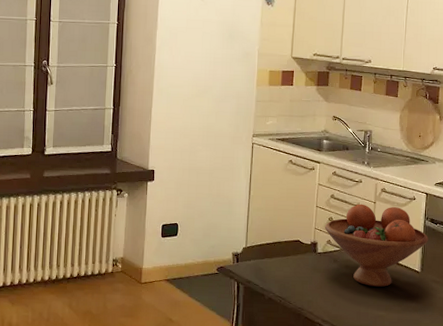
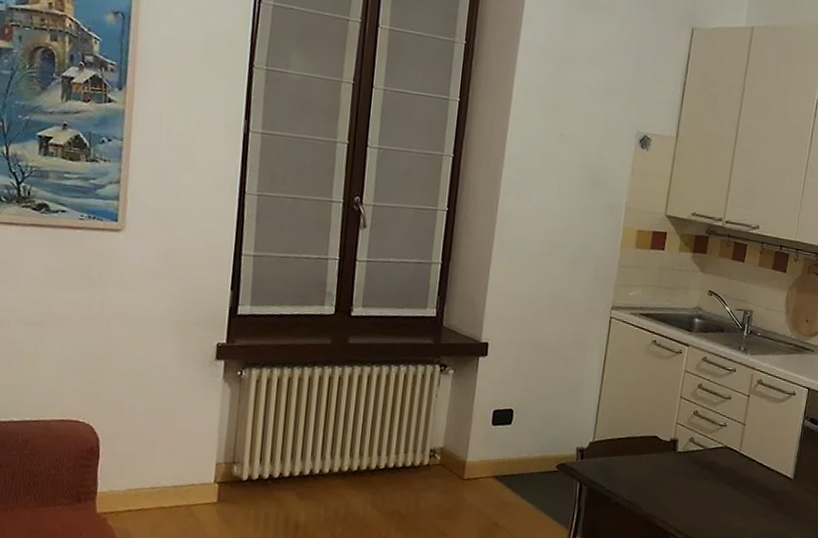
fruit bowl: present [324,204,428,287] -> none [687,396,806,495]

